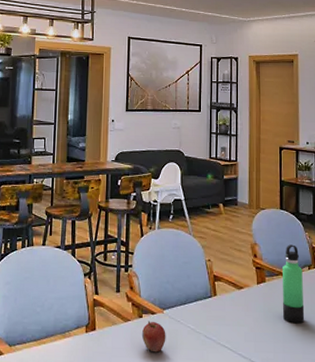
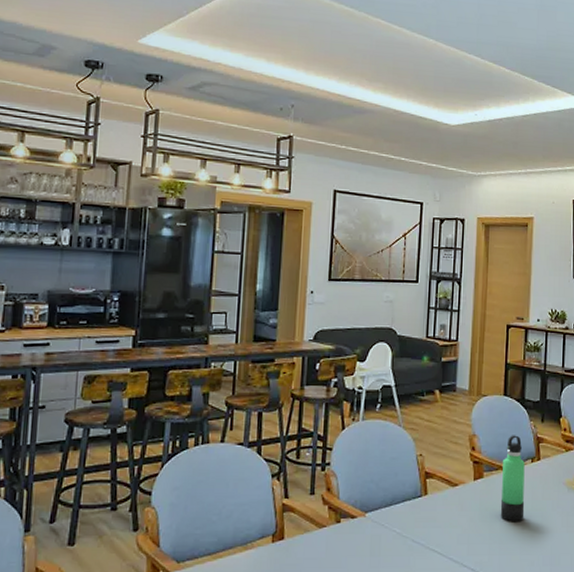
fruit: present [141,321,166,353] -> none [338,526,368,561]

